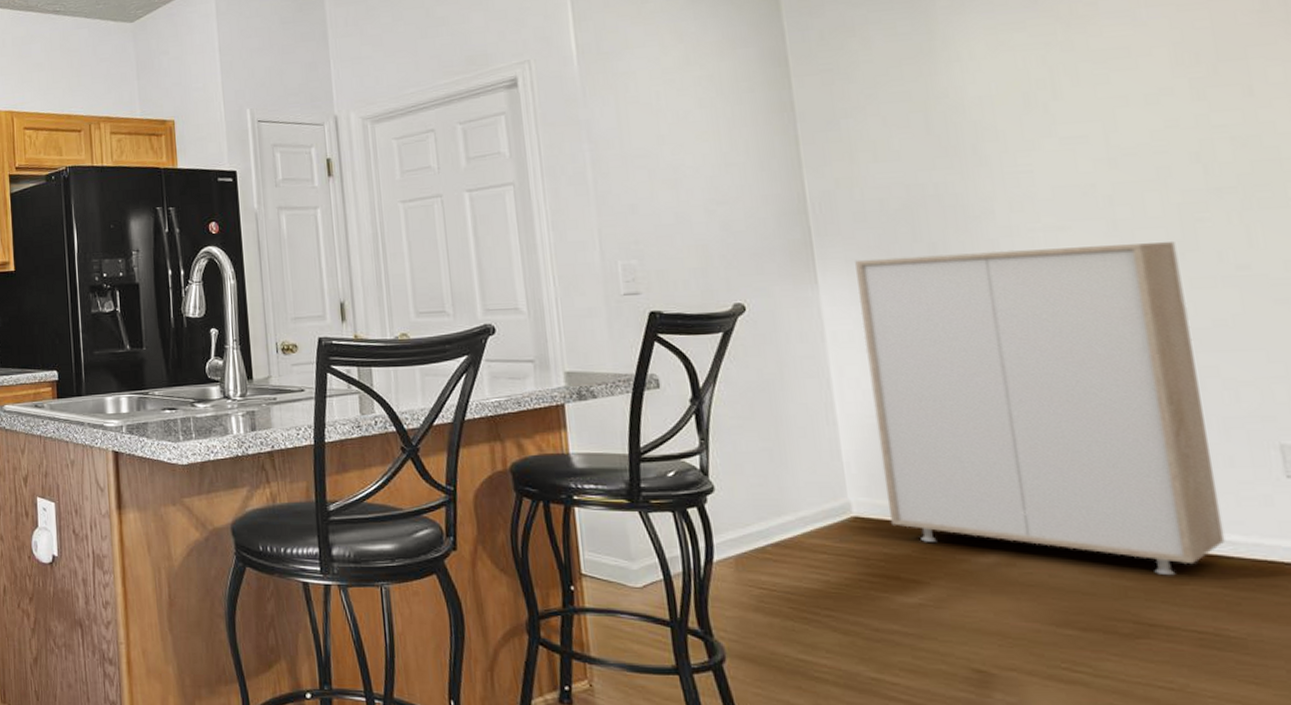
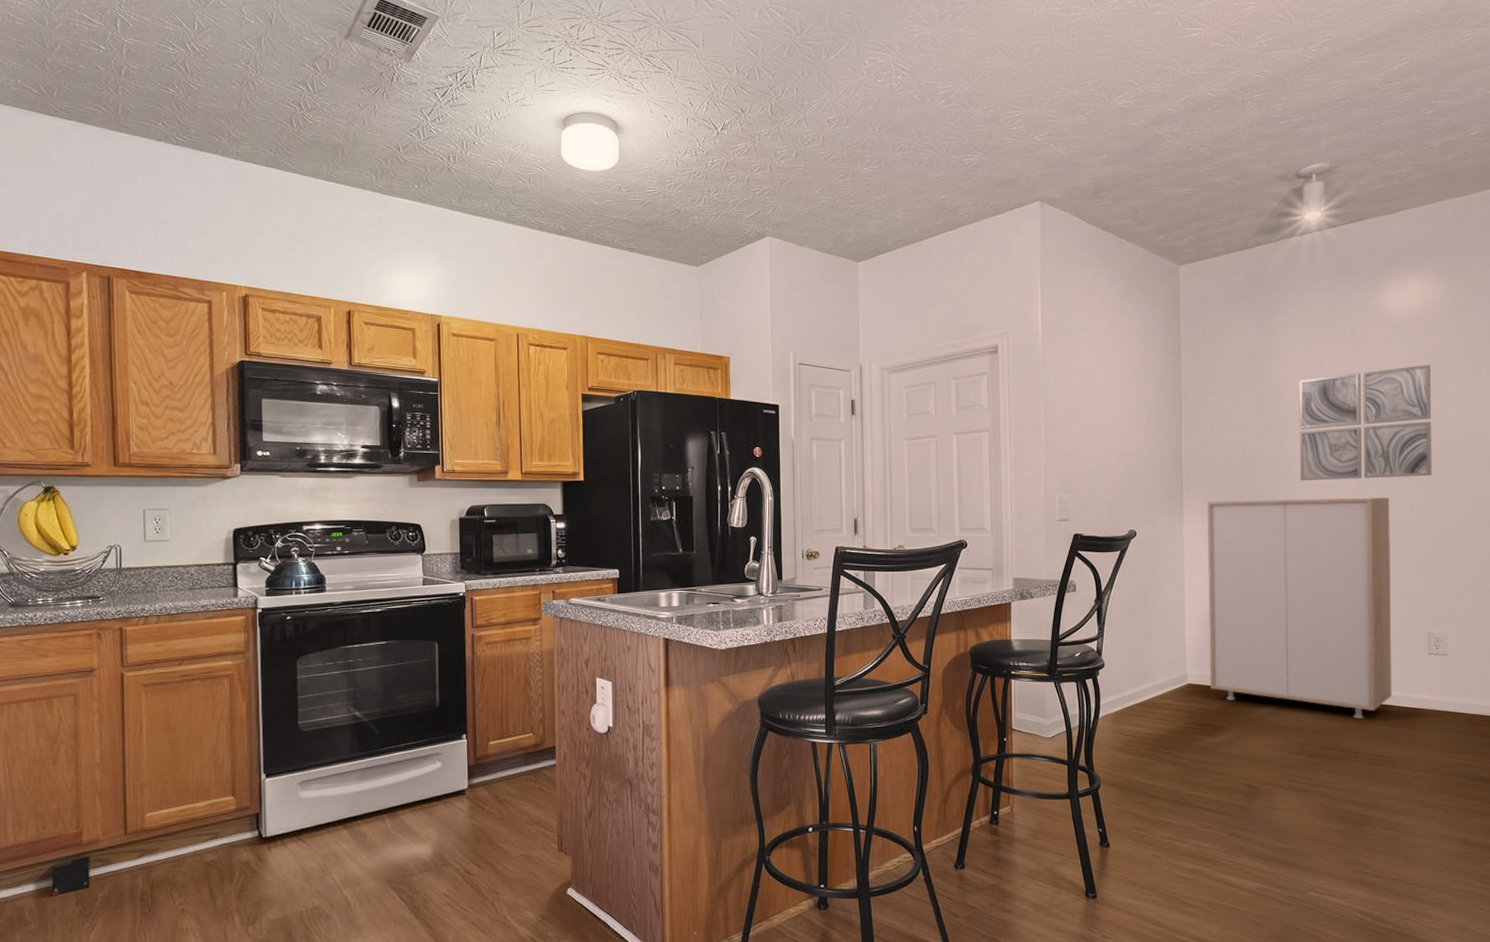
wall art: none [987,44,1251,225] -> present [1299,364,1432,481]

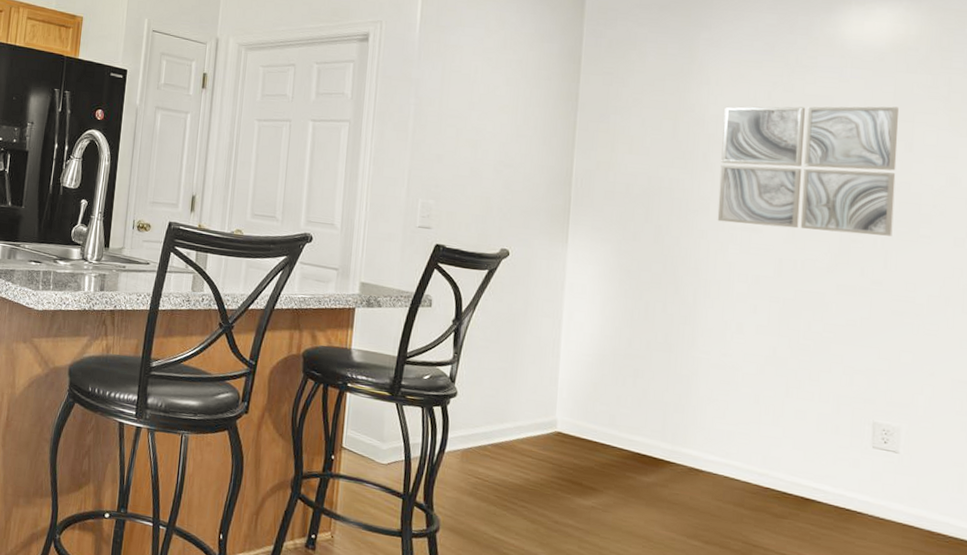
storage cabinet: present [1207,498,1392,719] -> none [583,229,833,511]

